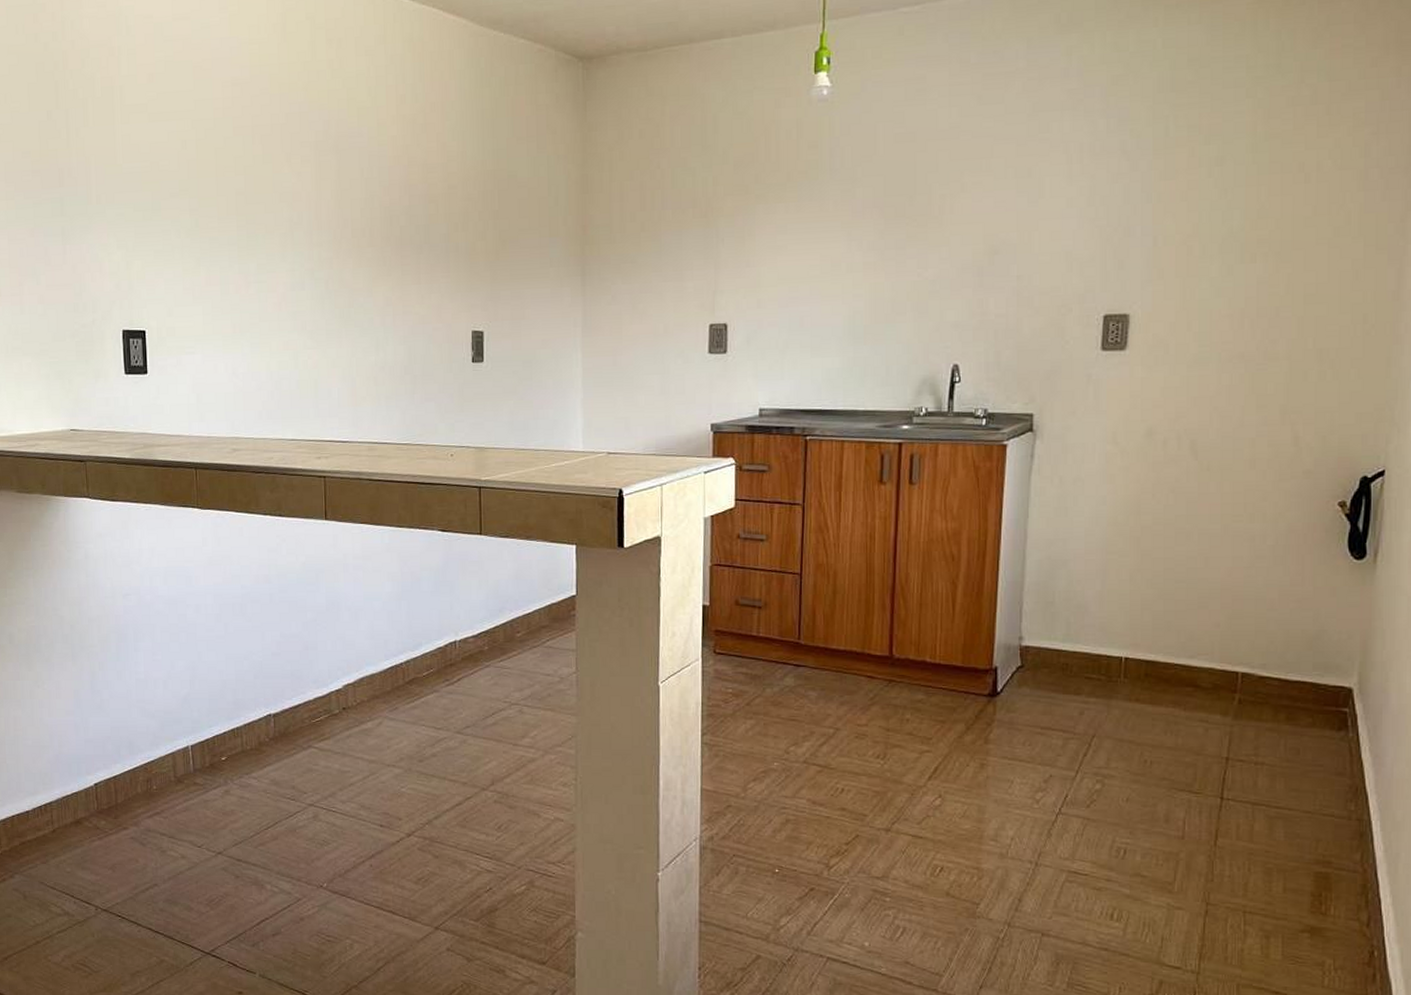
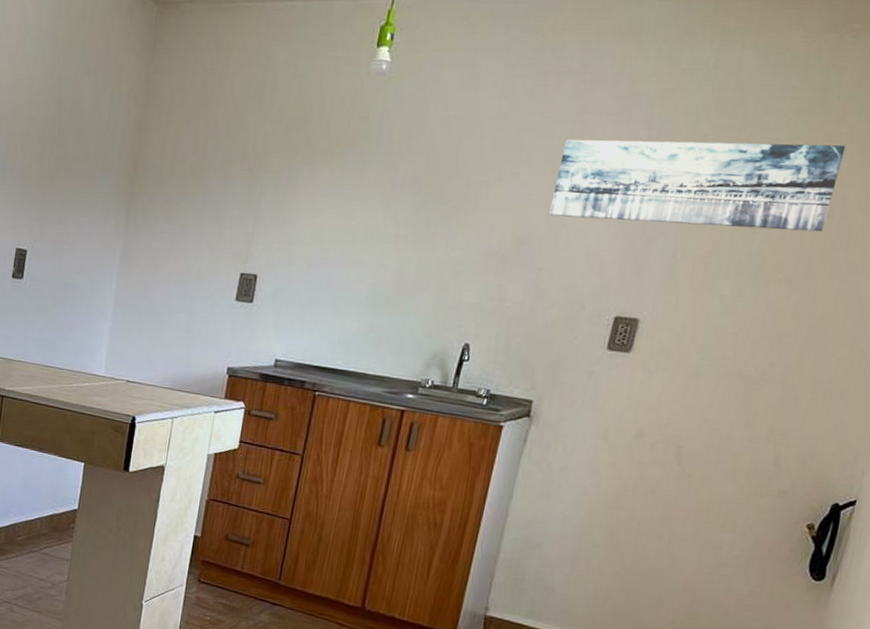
wall art: none [1019,107,1311,221] -> present [549,139,846,232]

